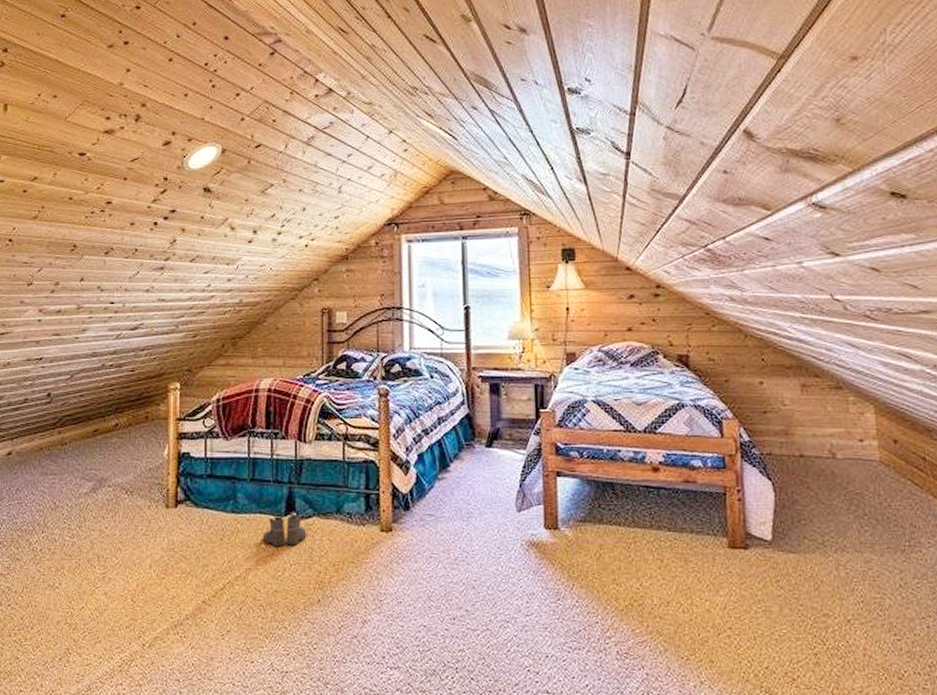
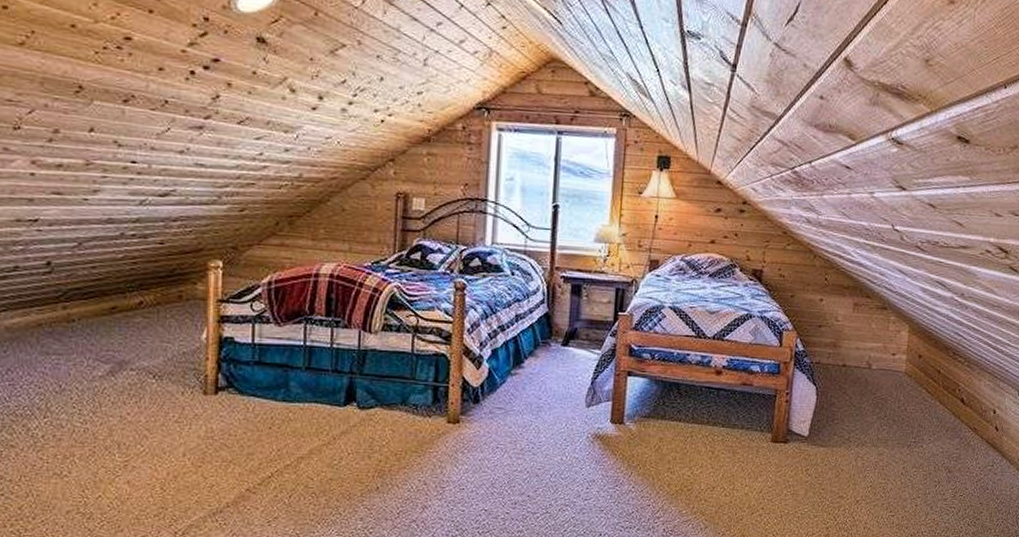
boots: present [262,515,307,547] -> none [317,405,368,437]

